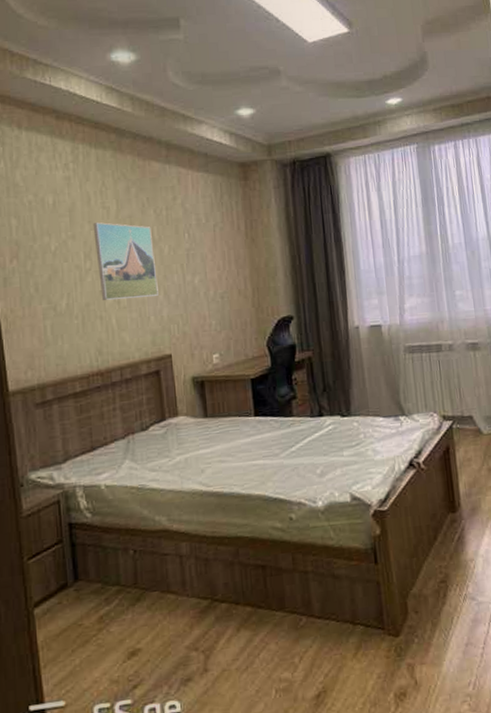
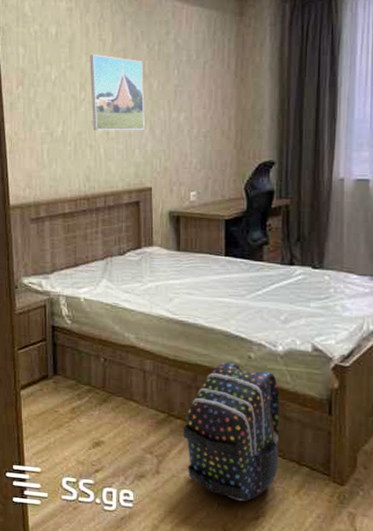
backpack: none [229,527,334,682] -> present [183,362,280,502]

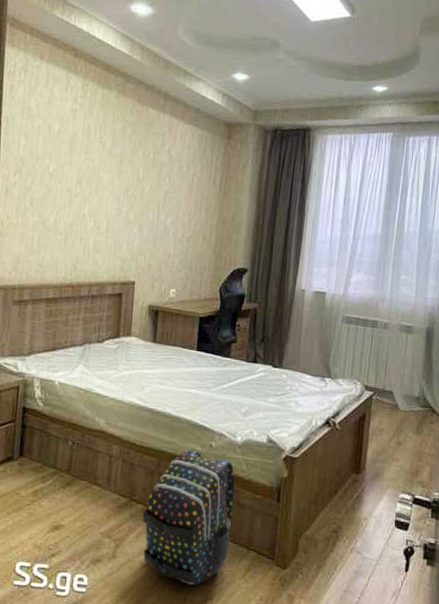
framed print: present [90,55,145,130] -> none [84,154,138,228]

